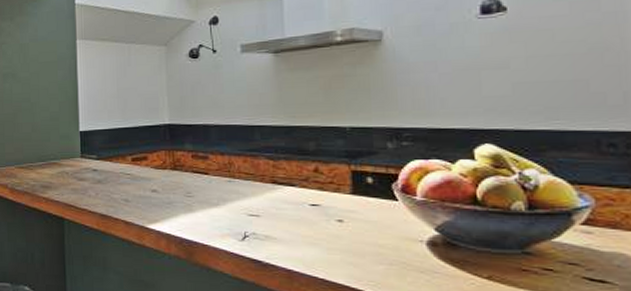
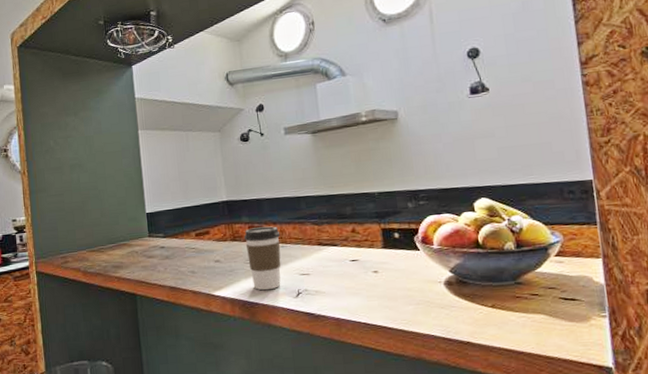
coffee cup: none [186,157,229,229] -> present [244,226,281,291]

